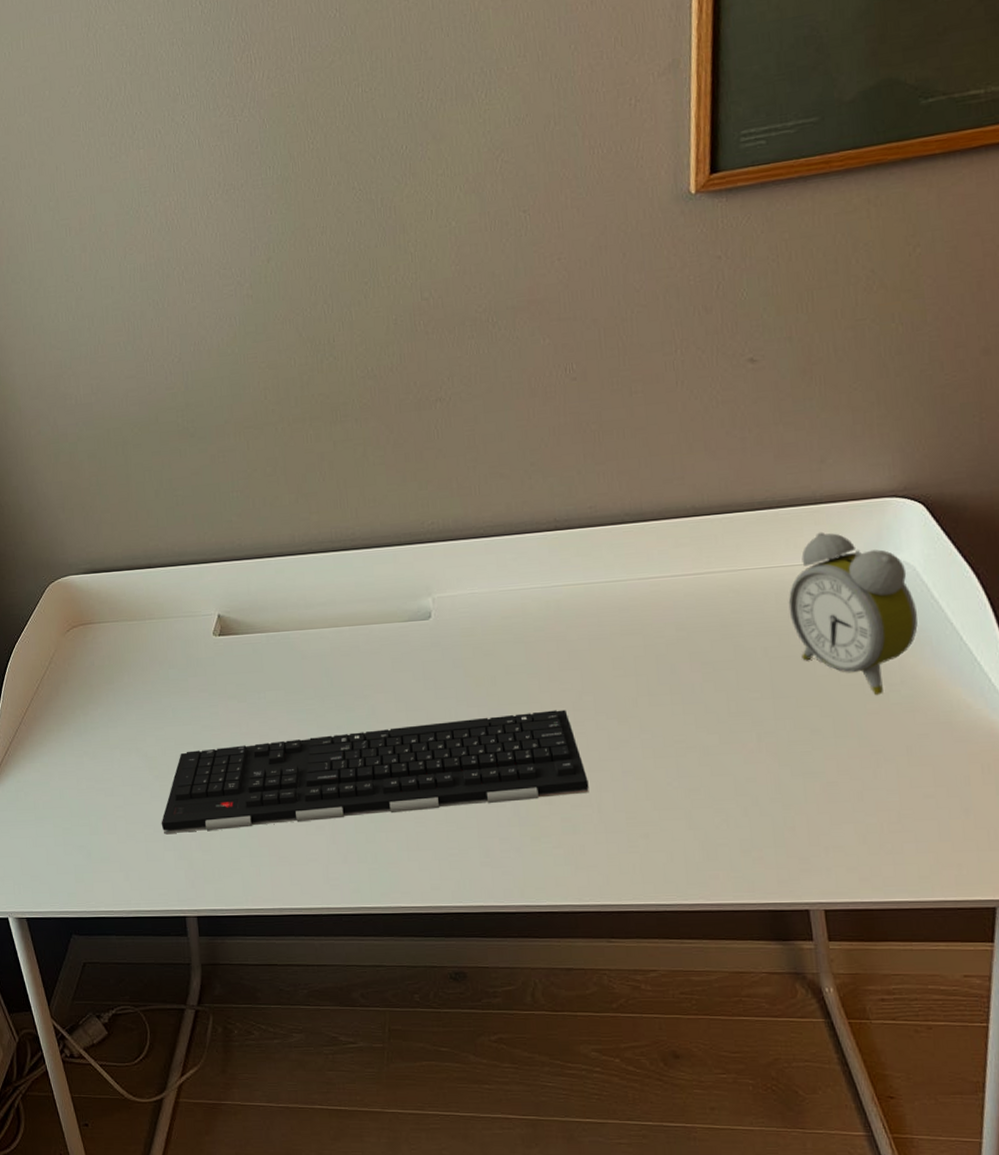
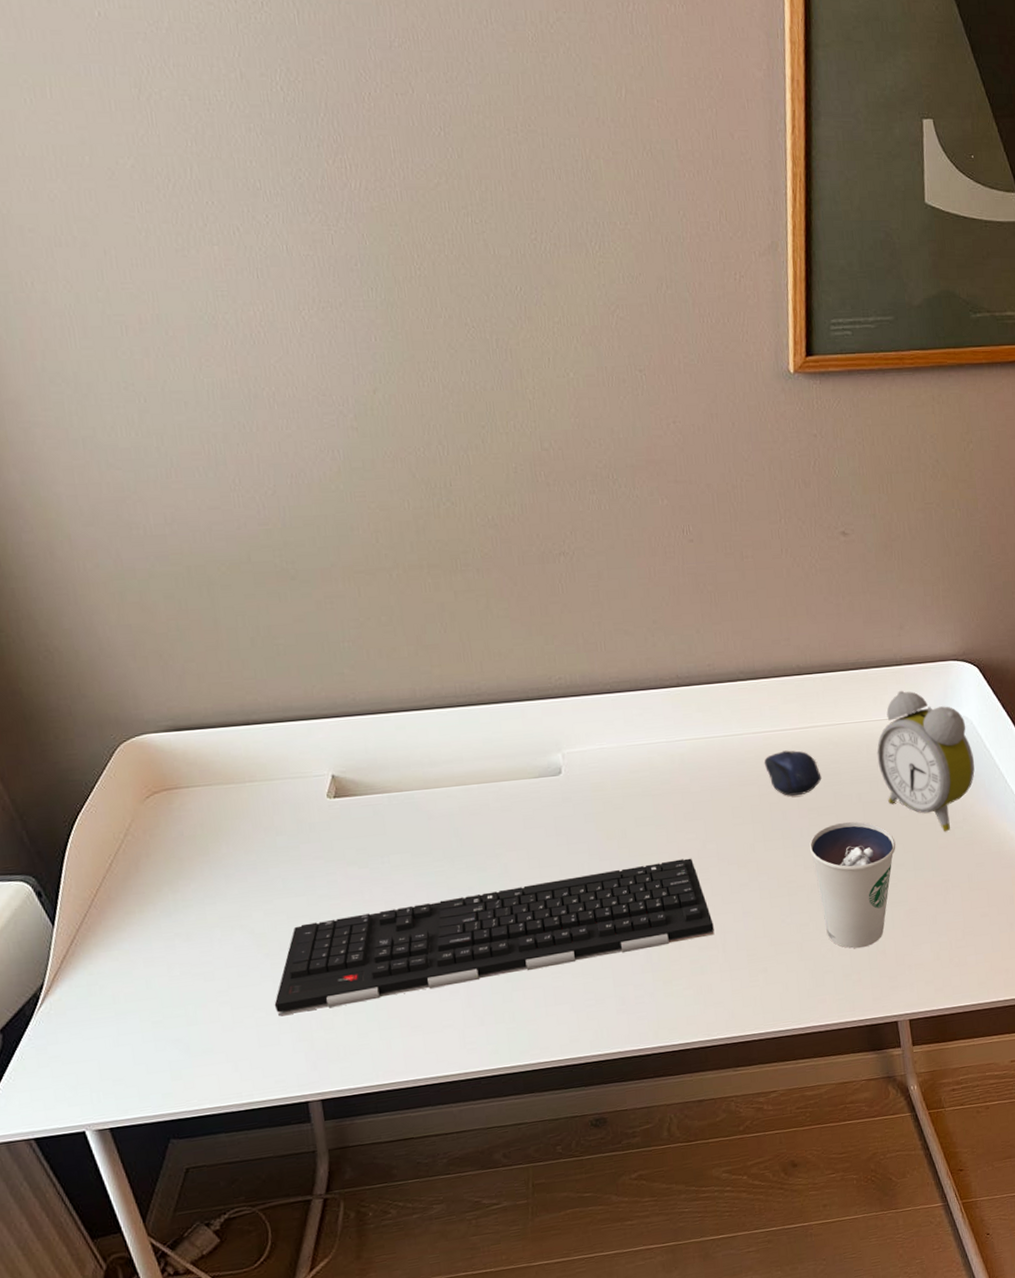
computer mouse: none [650,598,719,648] -> present [764,750,822,796]
dixie cup: none [702,679,811,822] -> present [809,821,896,949]

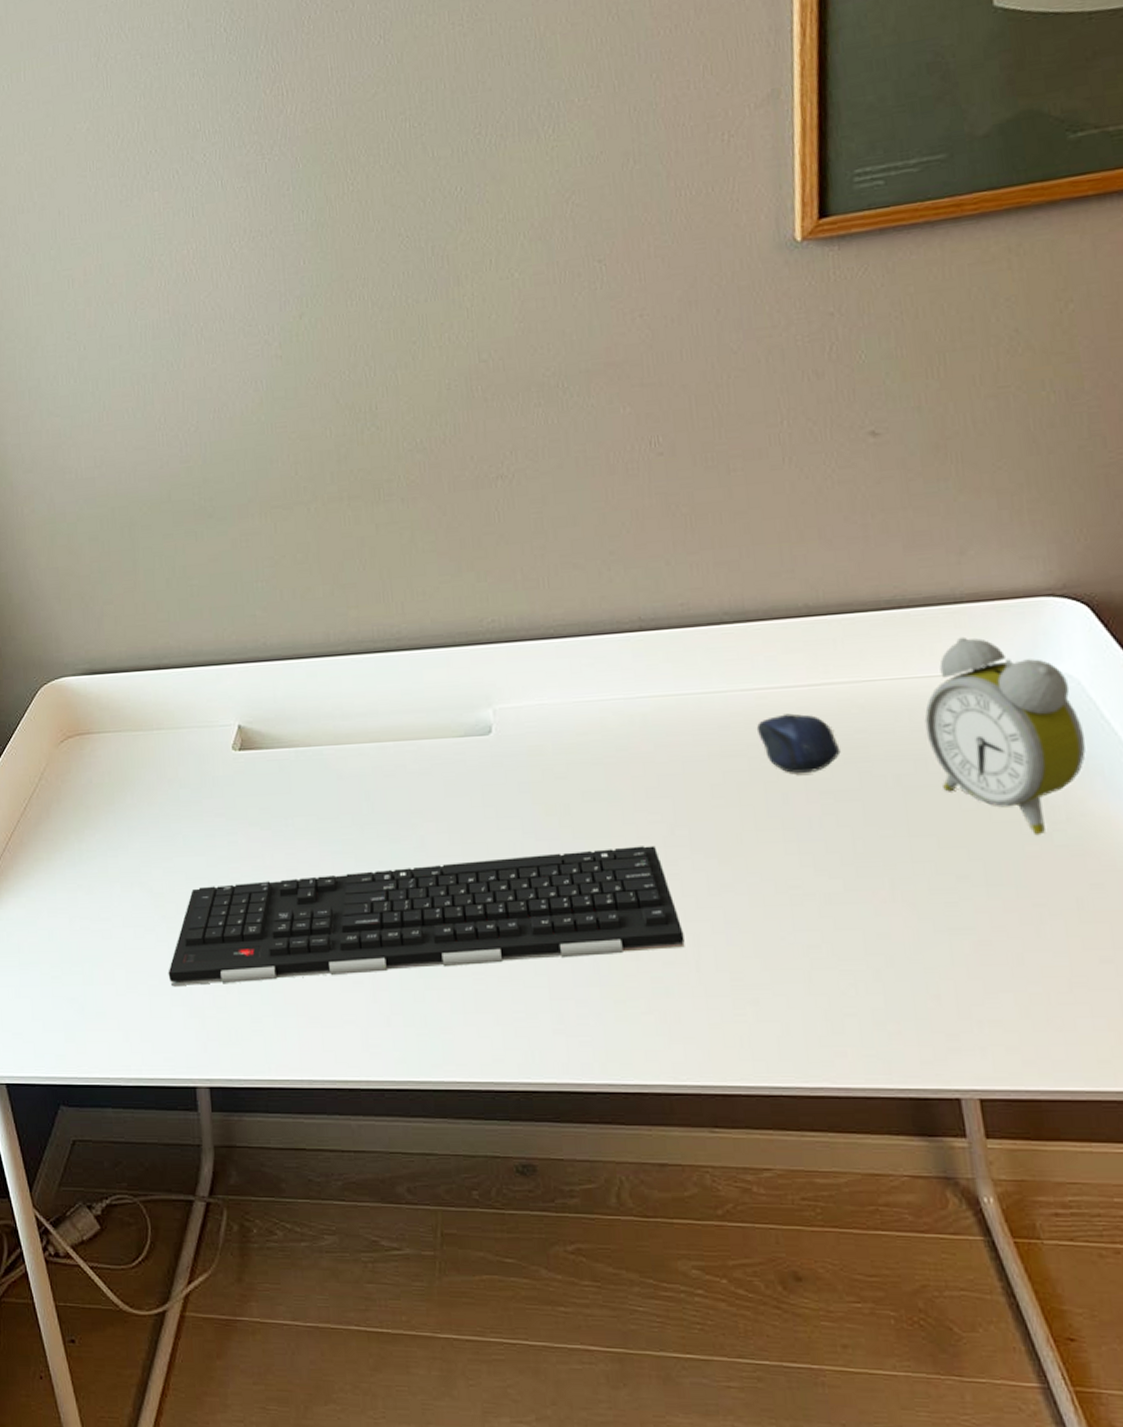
dixie cup: present [809,821,896,949] -> none [821,812,956,988]

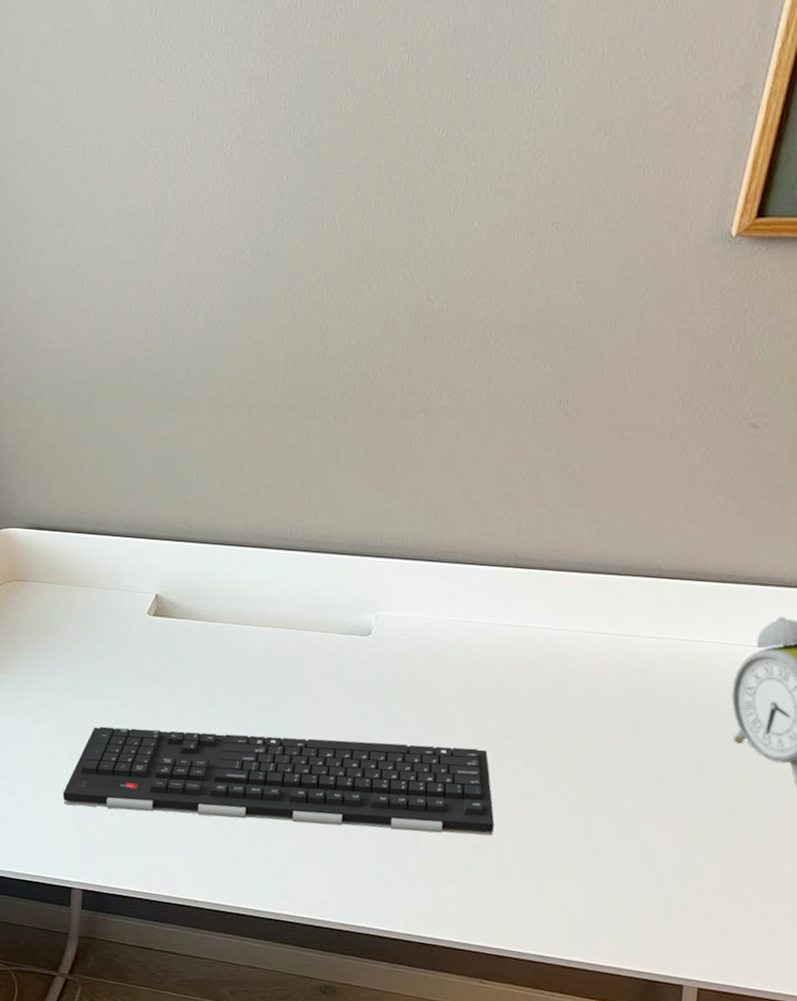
computer mouse: present [756,713,841,773] -> none [592,657,658,710]

